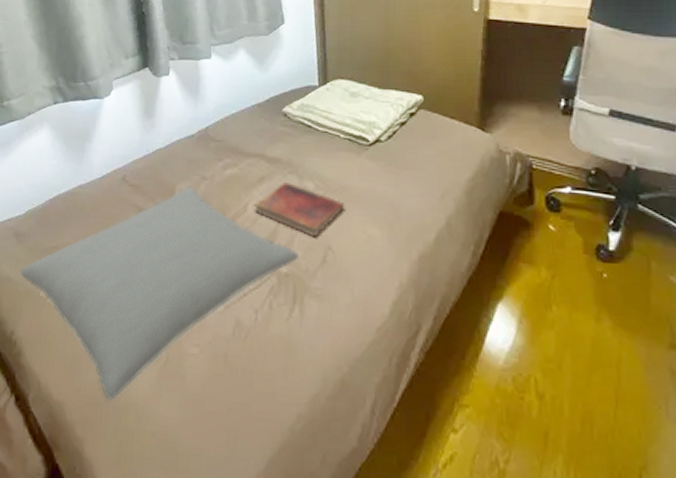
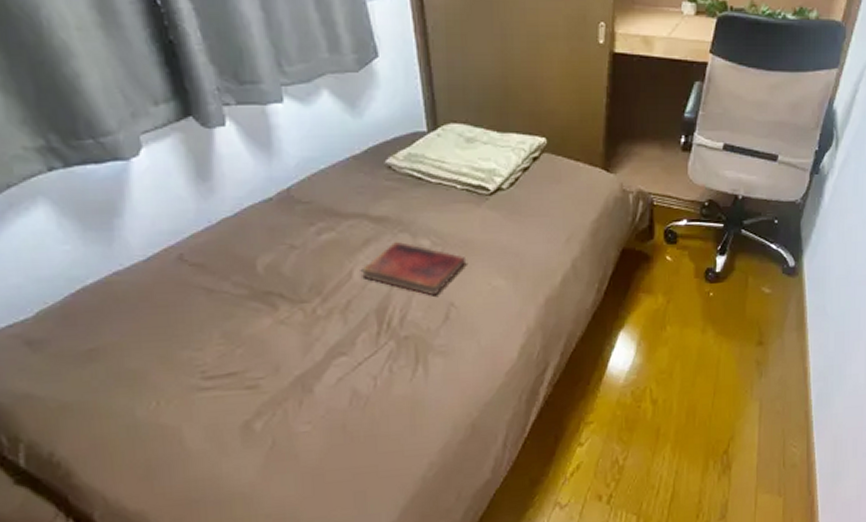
pillow: present [20,186,299,400] -> none [45,257,418,496]

